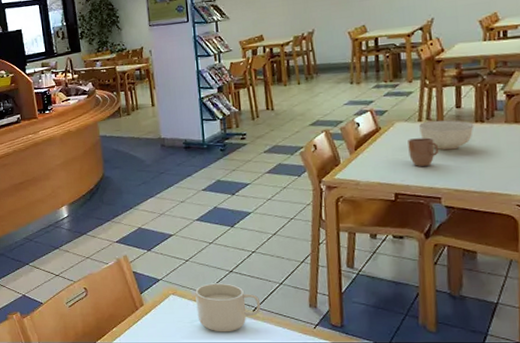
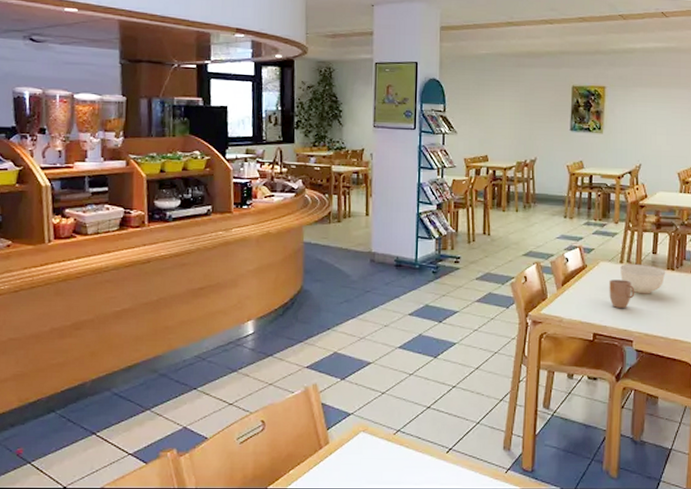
cup: present [195,283,261,332] -> none [387,420,456,477]

